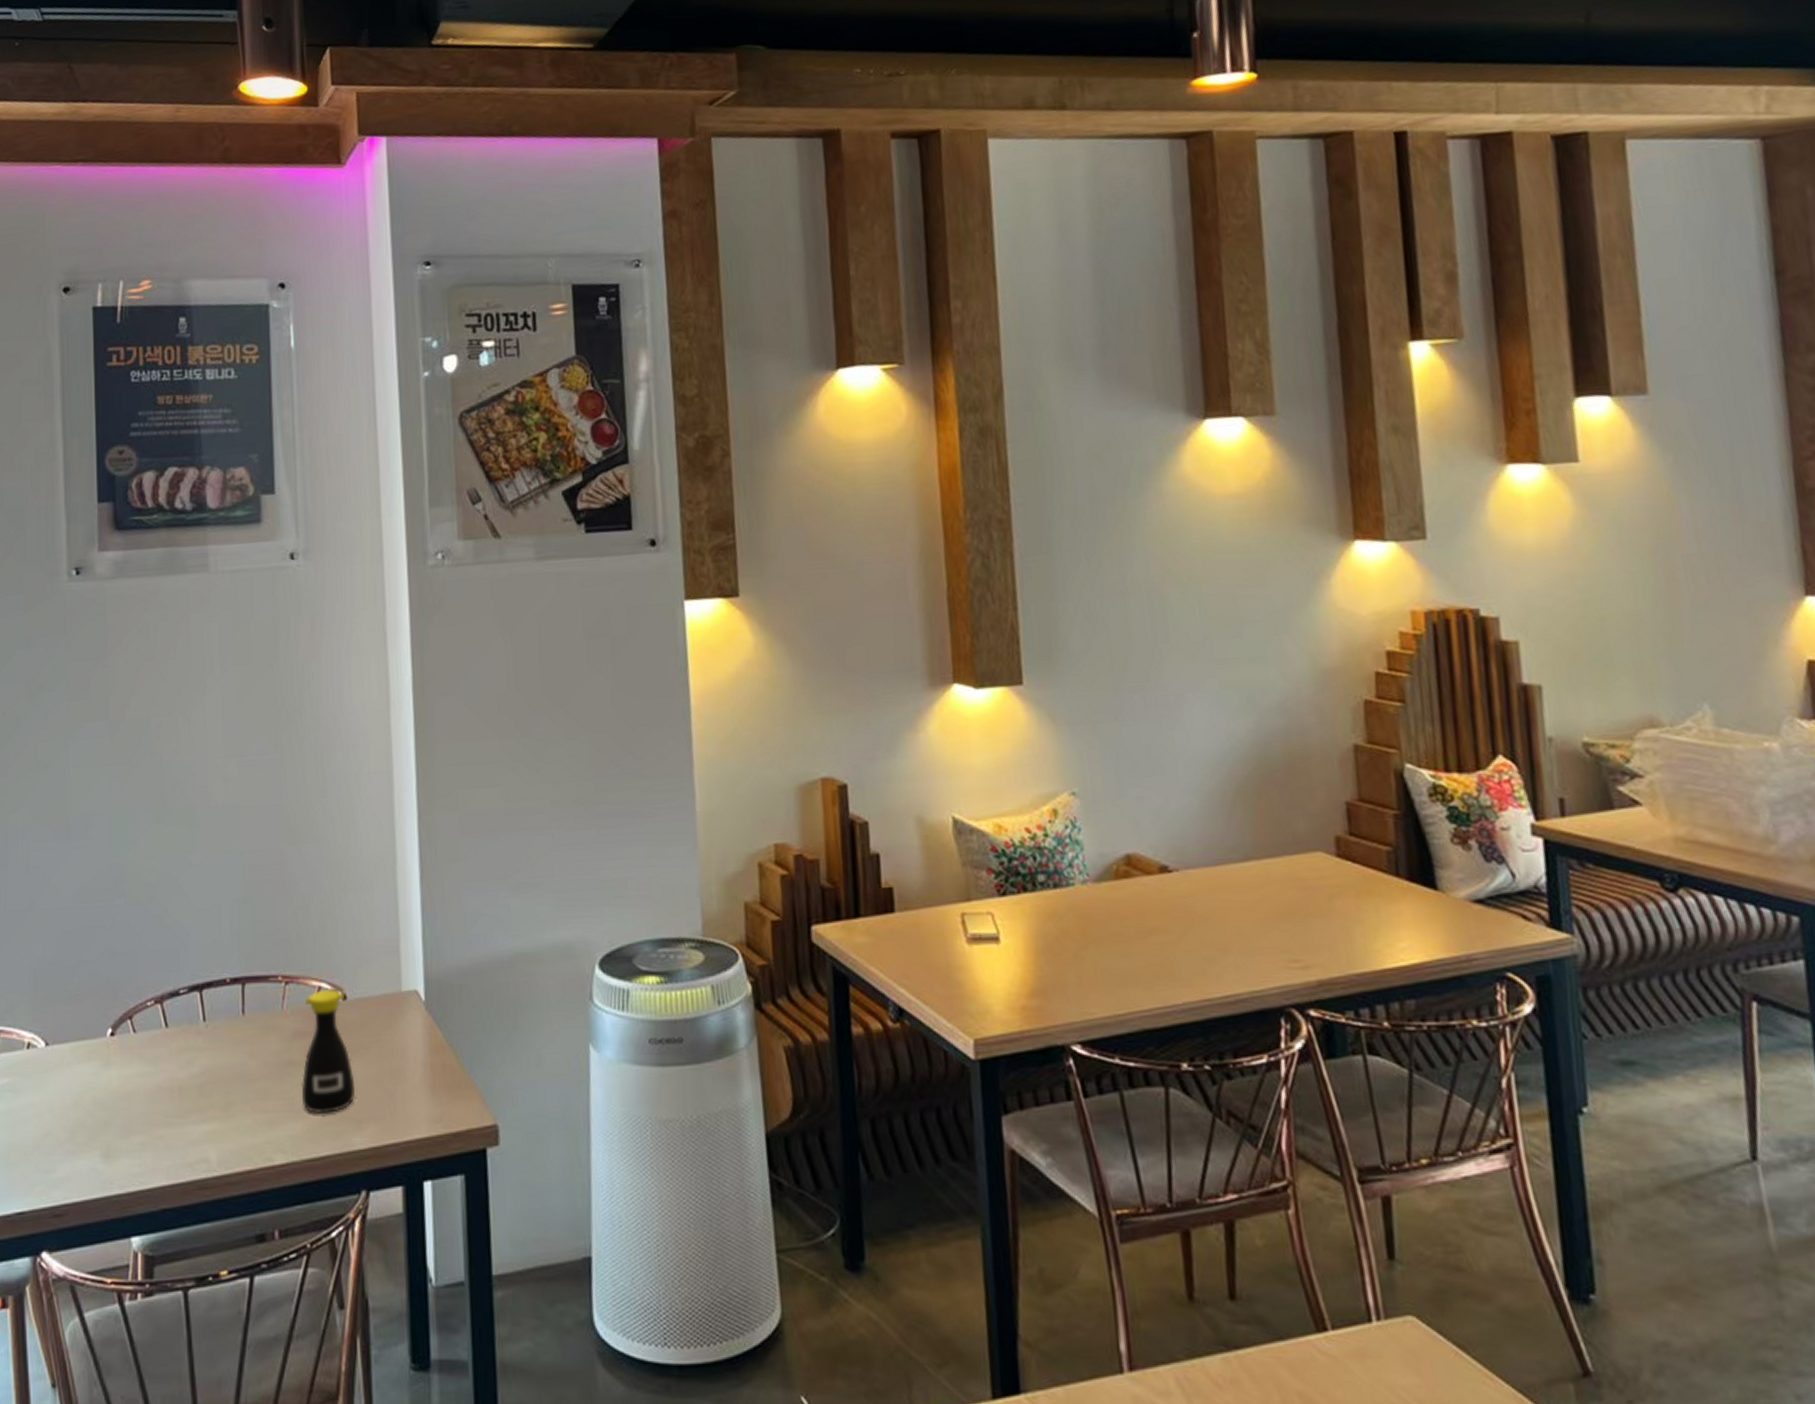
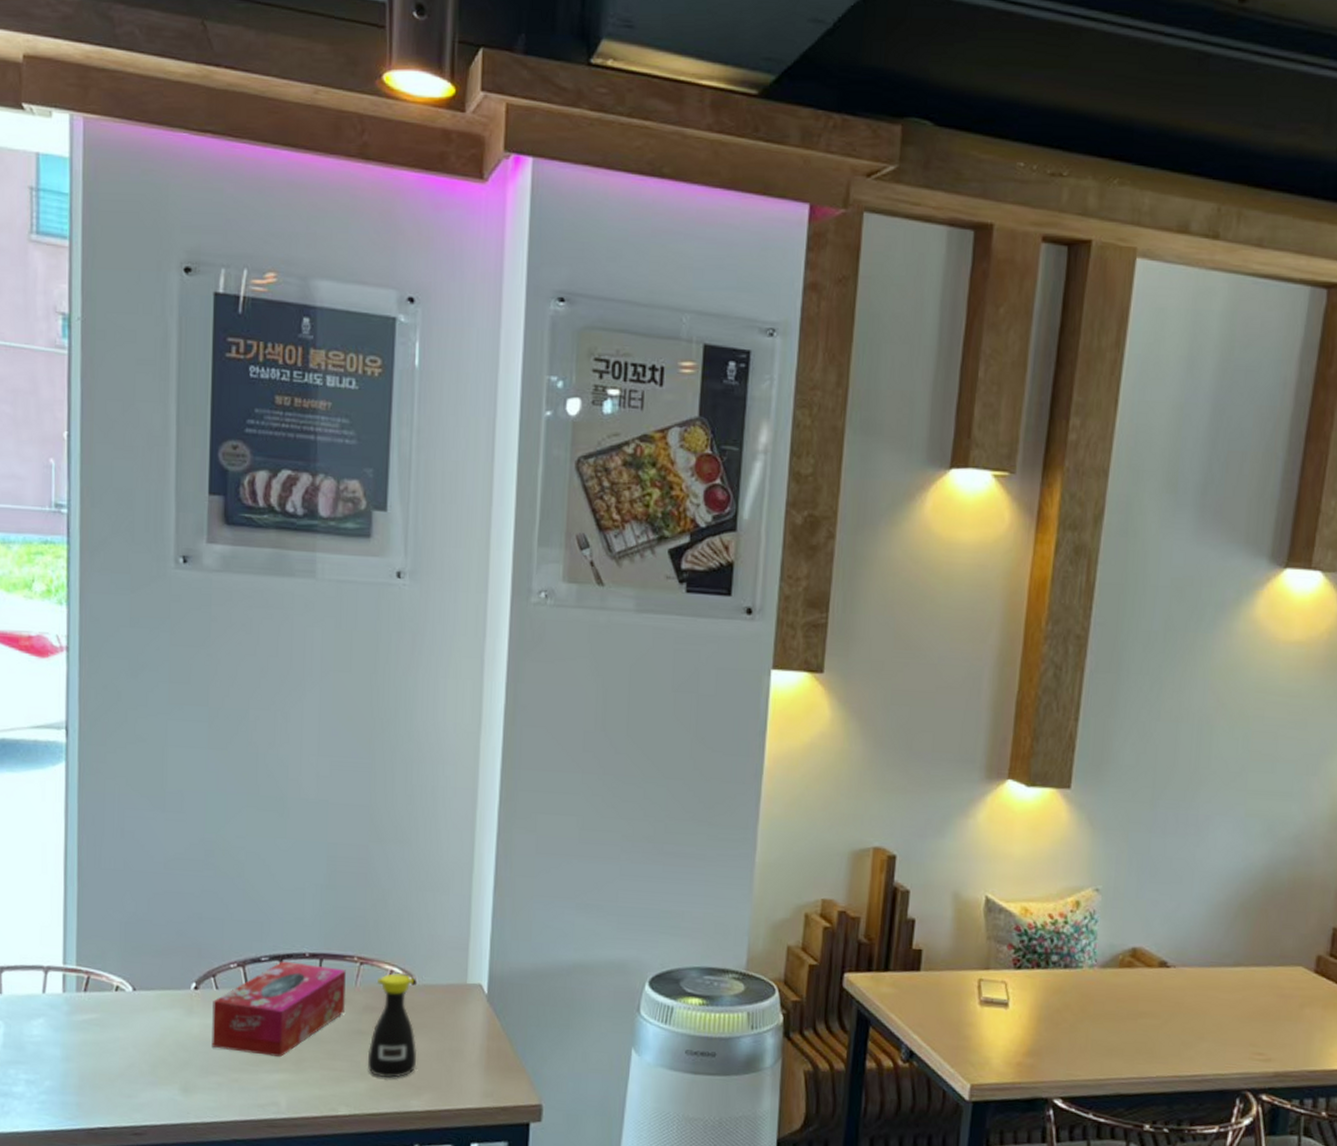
tissue box: none [131,990,274,1104] -> present [211,961,346,1057]

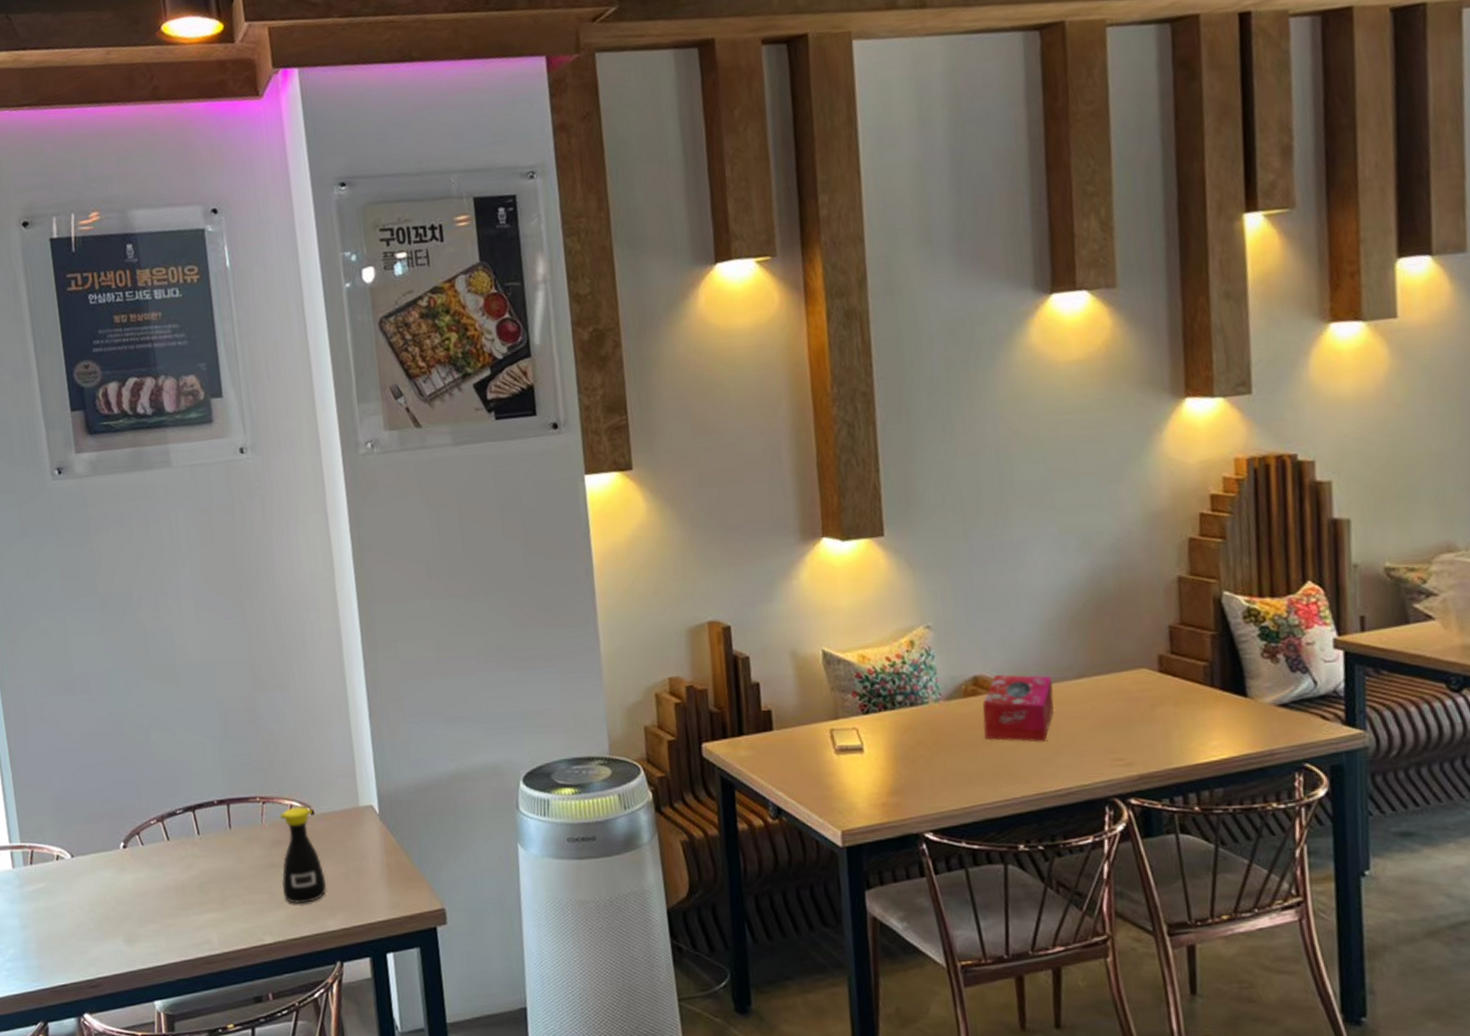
tissue box: present [211,961,346,1057] -> none [141,810,256,899]
tissue box: none [1131,949,1210,1025] -> present [983,674,1054,742]

